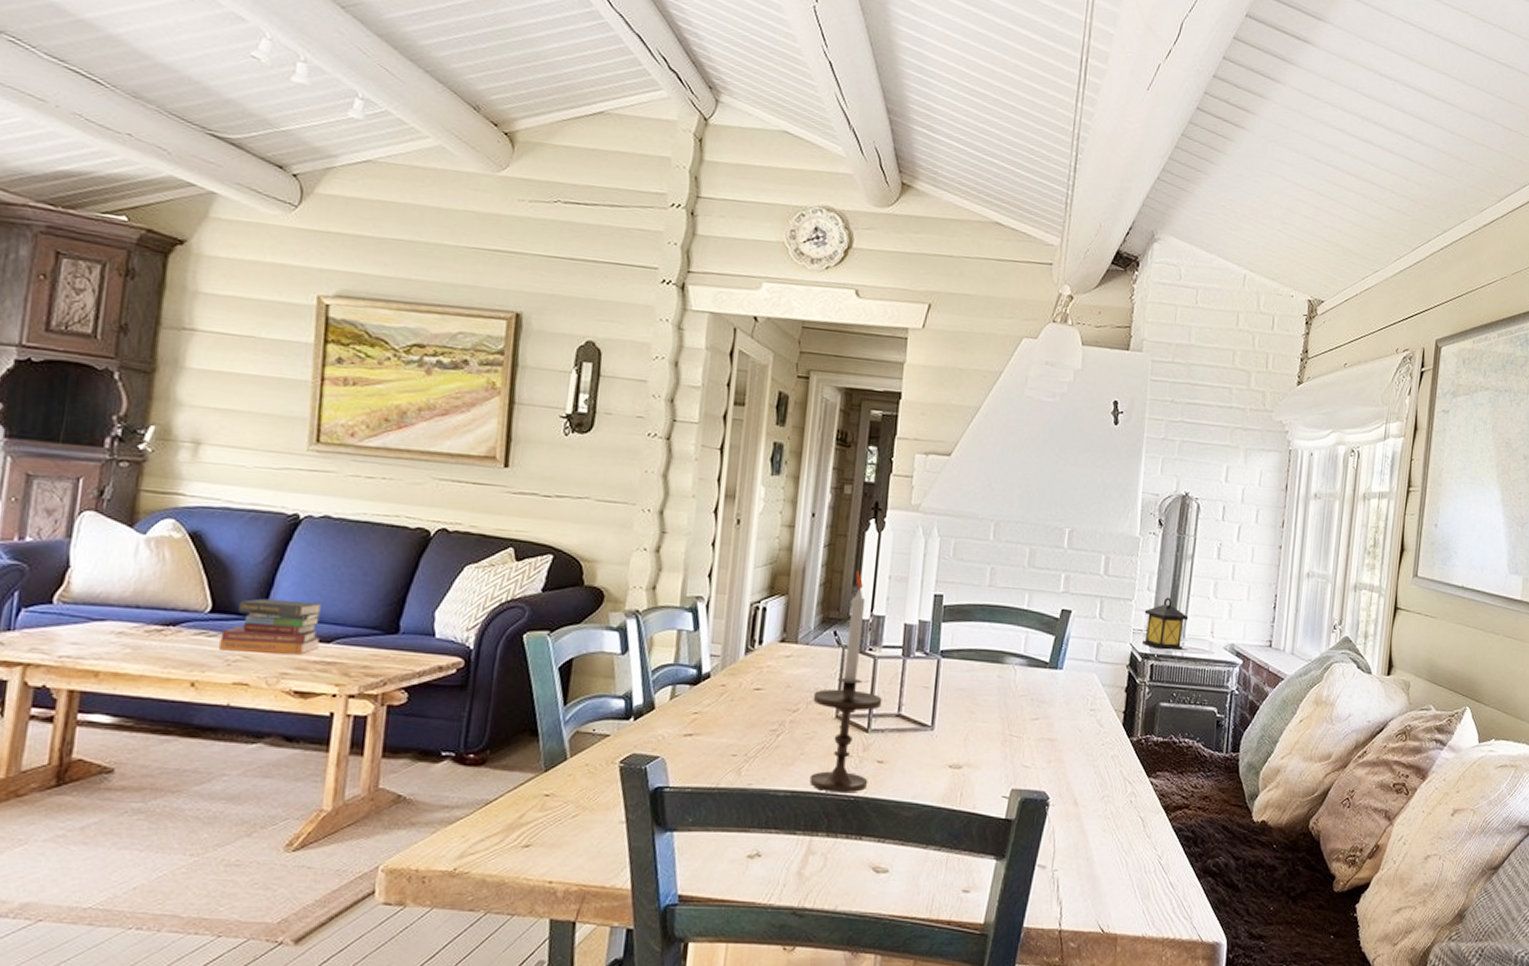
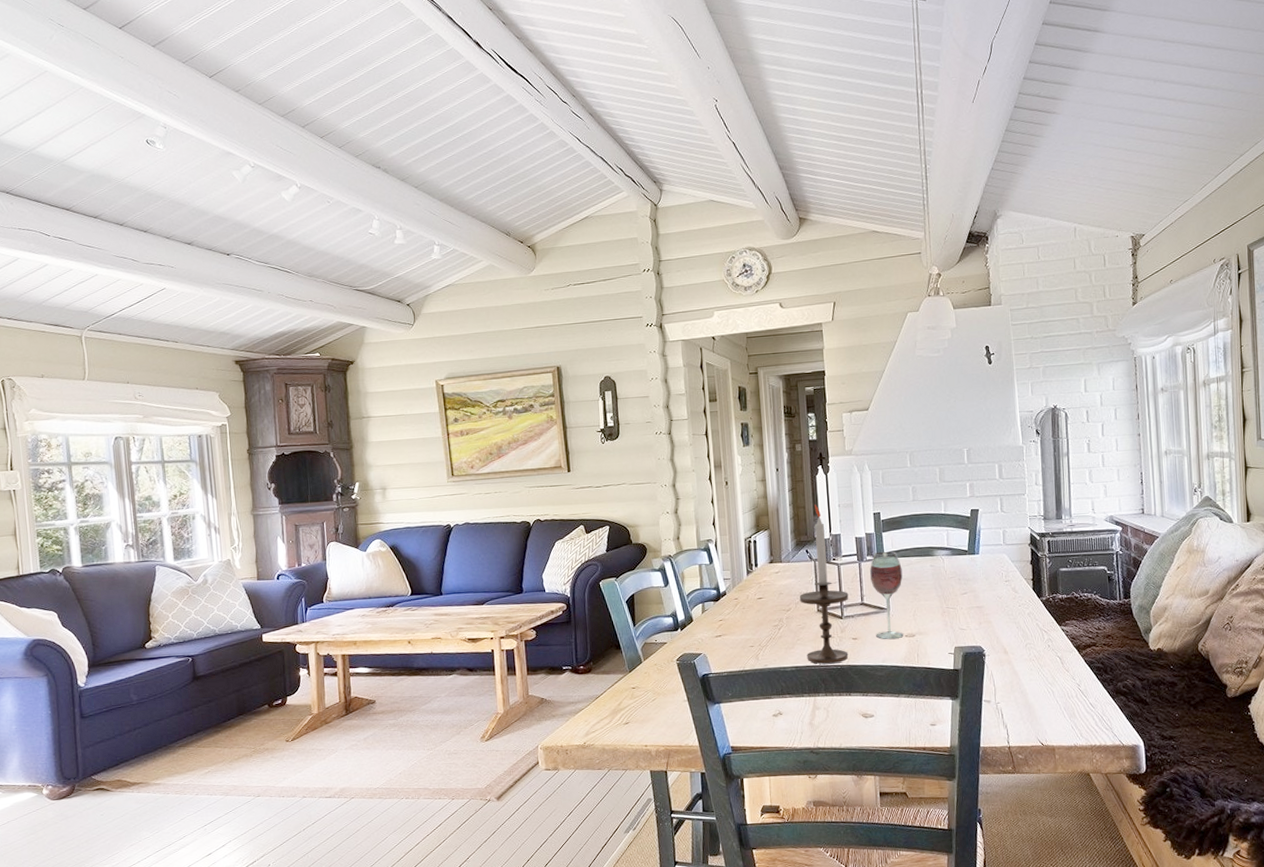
books: present [219,598,321,655] -> none [419,580,477,618]
wineglass: none [910,647,960,768] -> present [869,551,903,639]
lantern: present [1141,597,1189,651] -> none [1036,488,1072,529]

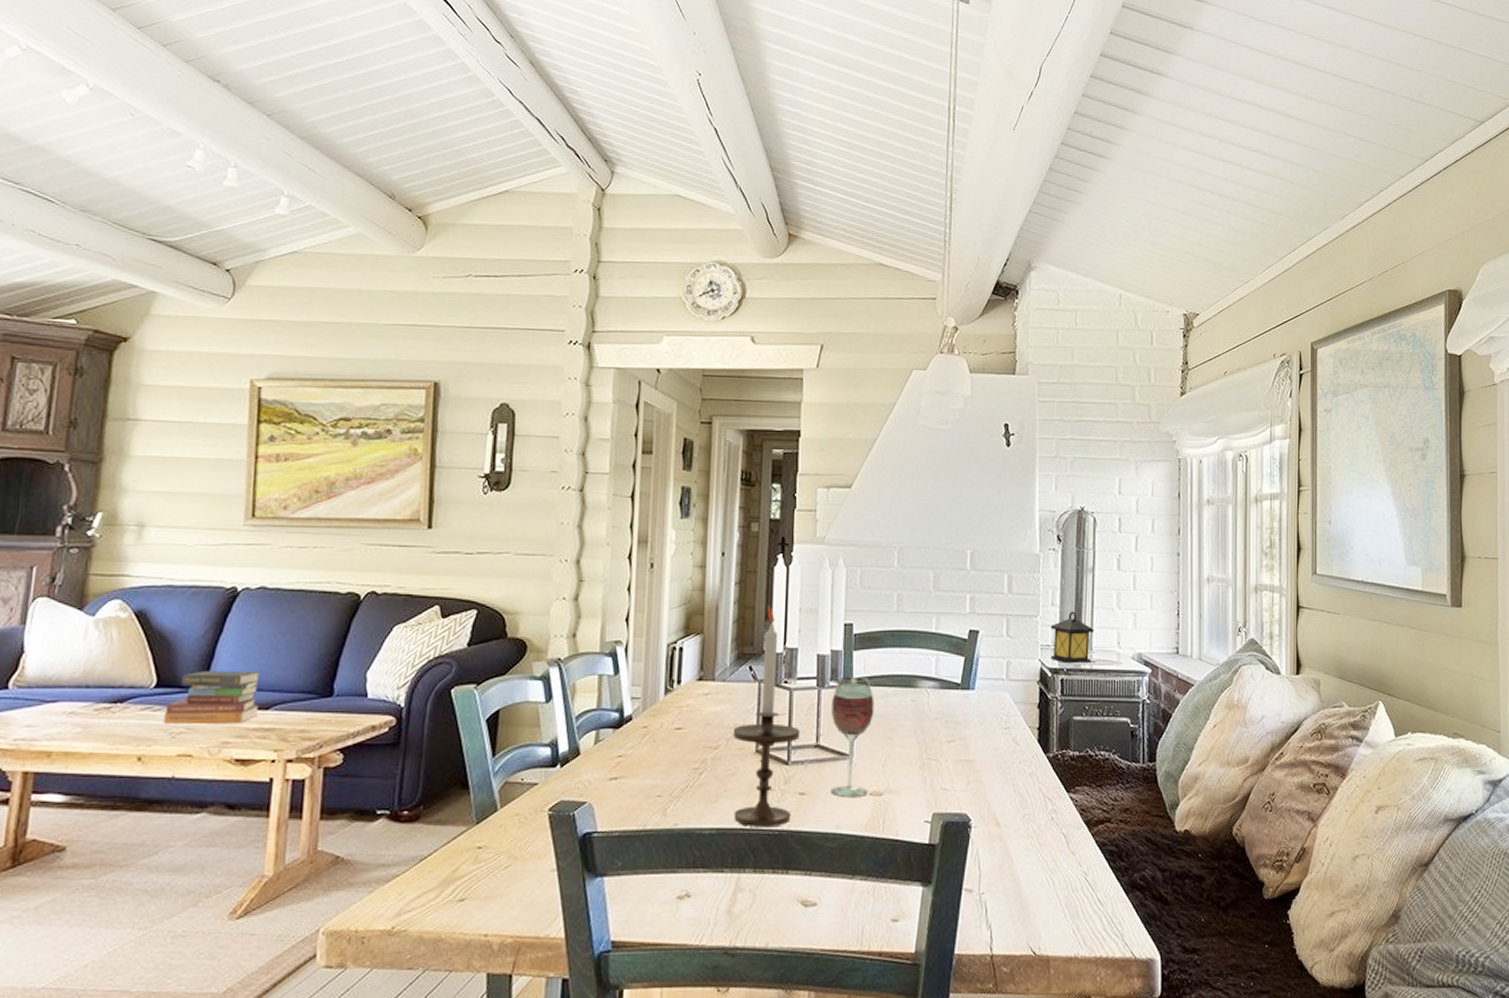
books: none [419,580,477,618] -> present [164,670,259,723]
lantern: none [1036,488,1072,529] -> present [1050,611,1094,664]

